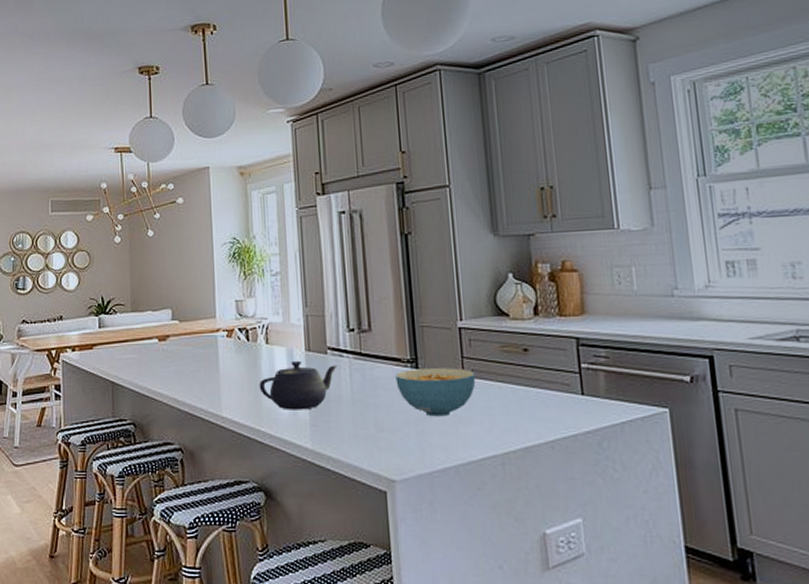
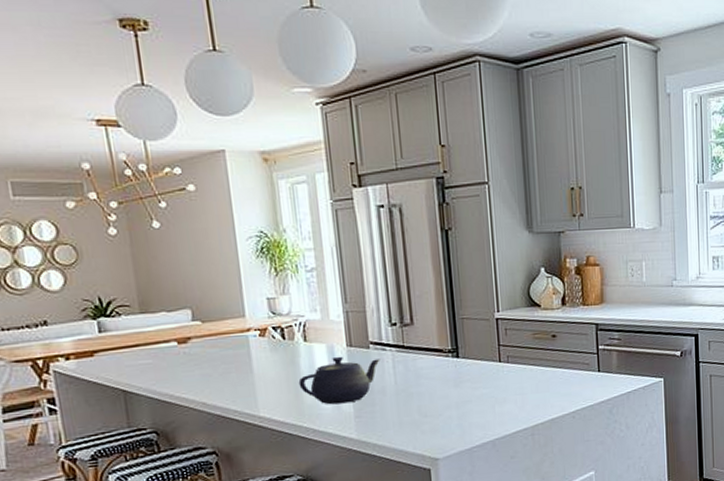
cereal bowl: present [395,368,476,417] -> none [437,355,511,400]

